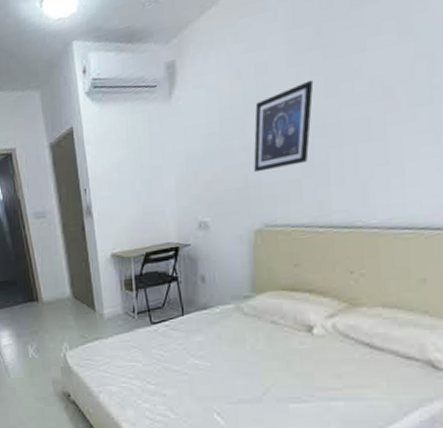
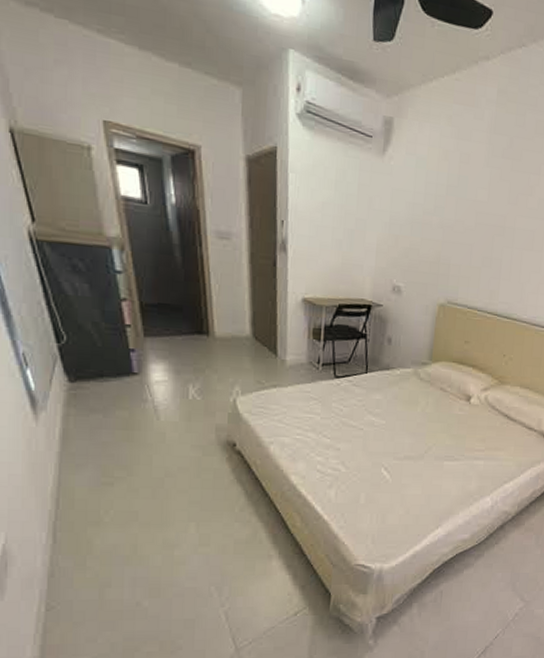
wall art: present [253,80,314,173] -> none [446,183,502,255]

